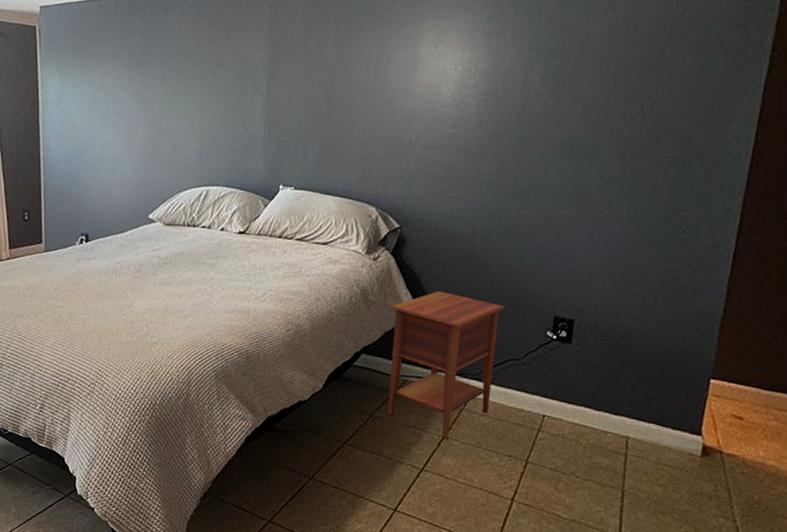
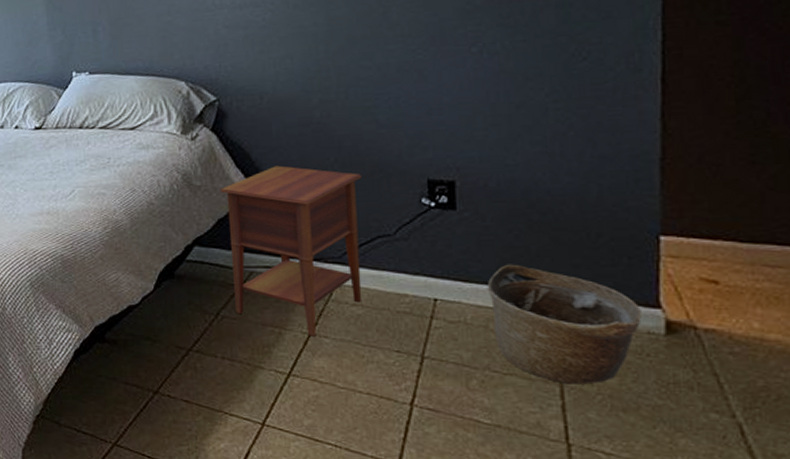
basket: none [582,391,688,491] -> present [487,264,642,385]

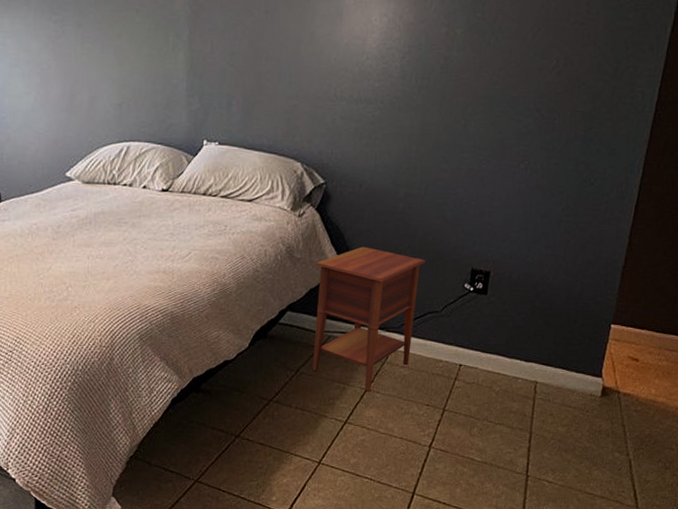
basket: present [487,264,642,385] -> none [495,340,590,432]

